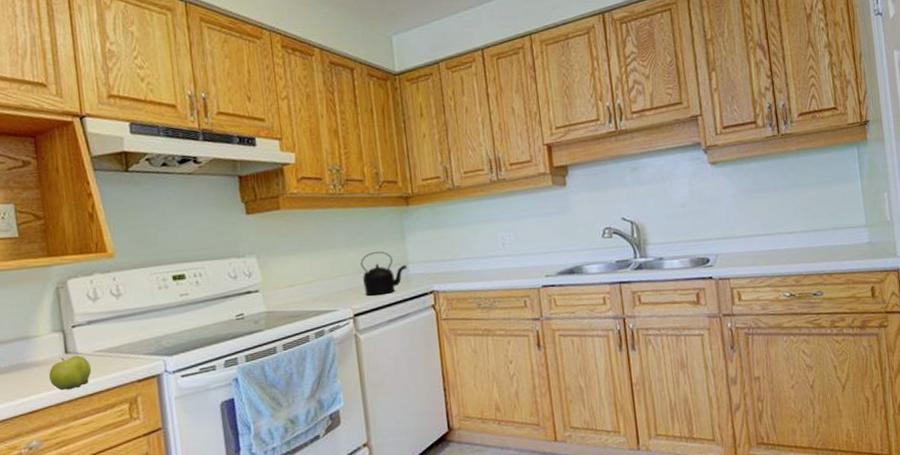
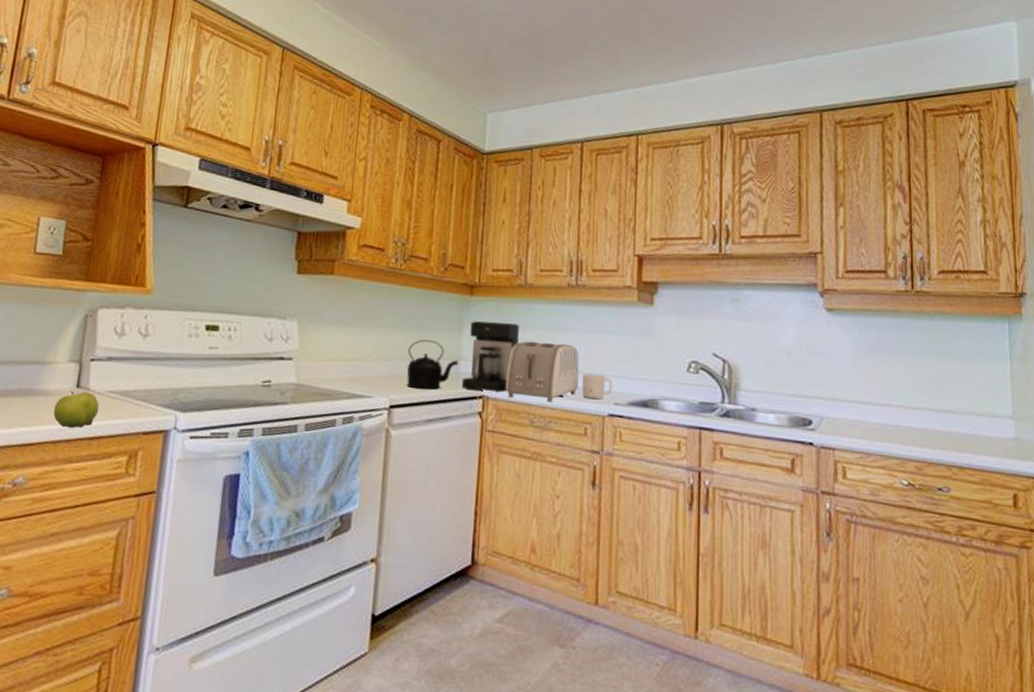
coffee maker: none [411,224,456,288] -> present [461,321,519,393]
toaster: none [450,232,514,289] -> present [505,341,579,403]
mug: none [515,253,543,276] -> present [581,373,613,400]

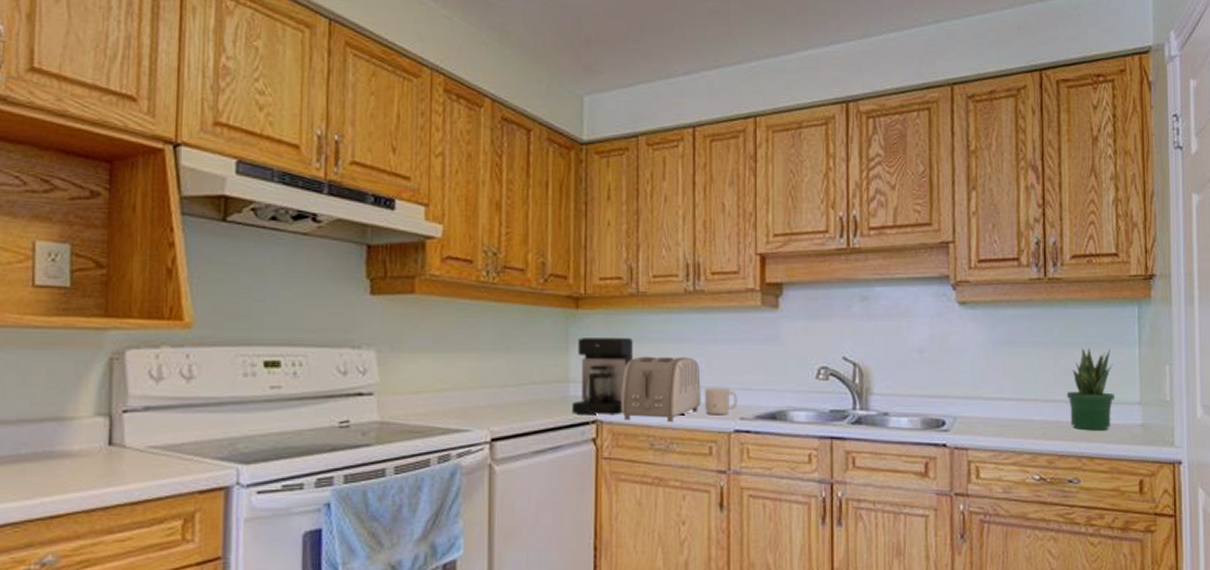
fruit: present [53,391,100,429] -> none [81,449,141,493]
kettle: present [407,339,459,390] -> none [508,361,567,419]
planter: none [935,359,985,442] -> present [1066,348,1114,431]

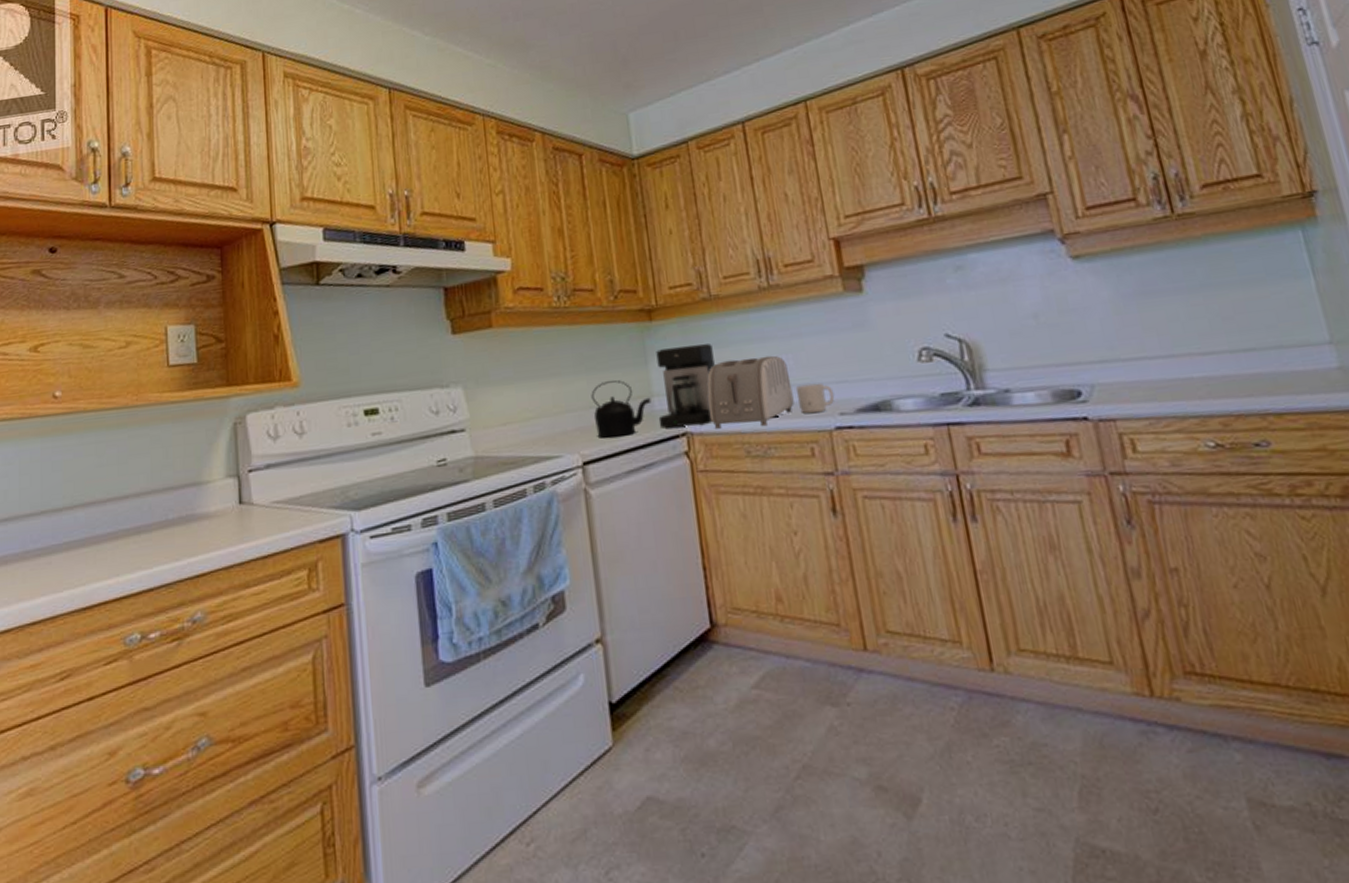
kettle: none [508,361,567,419] -> present [591,379,652,439]
planter: present [1066,348,1114,431] -> none [1229,285,1298,384]

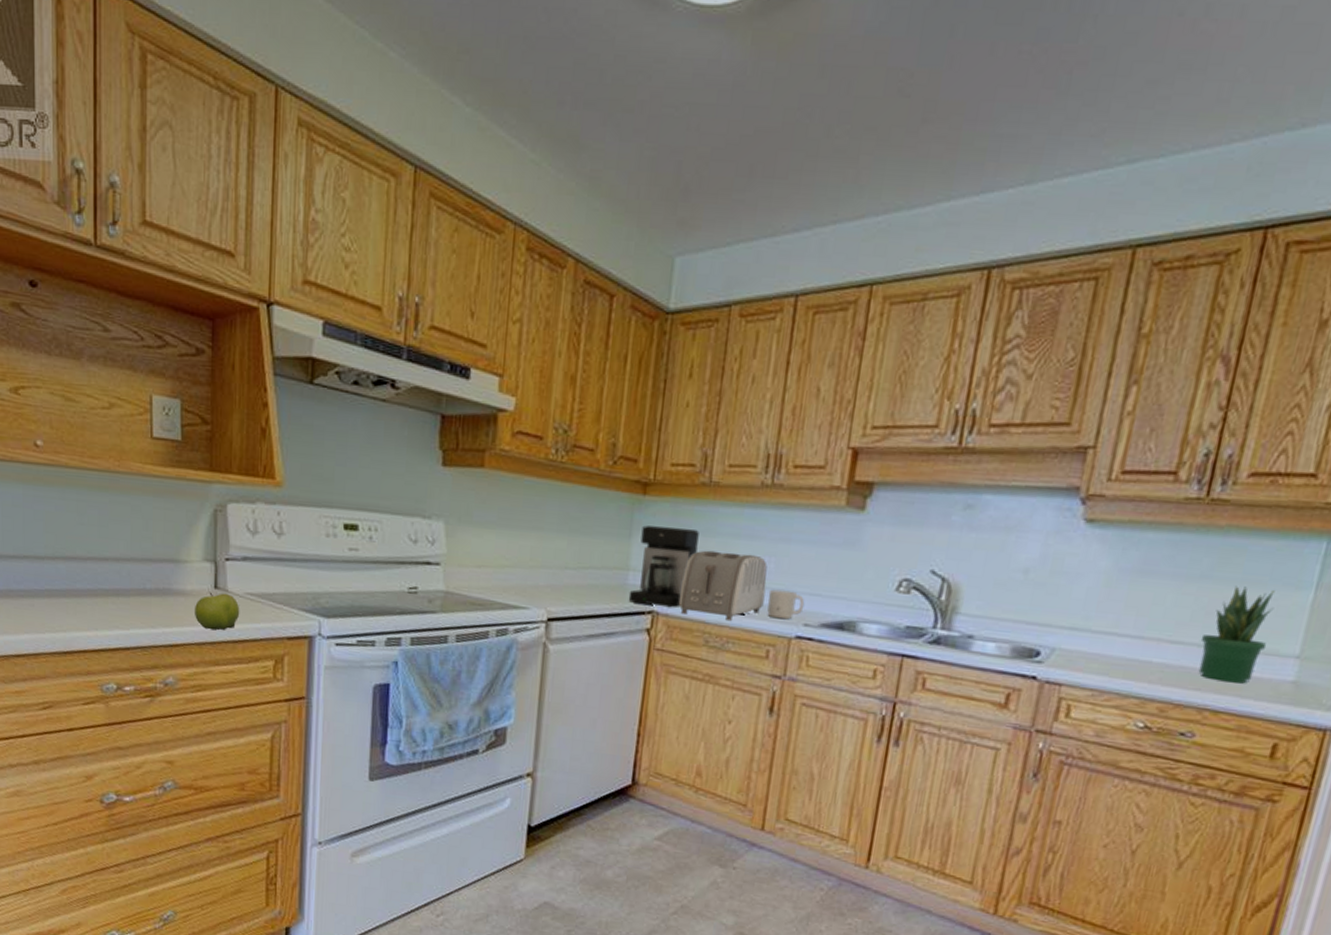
fruit: none [219,506,268,551] -> present [194,591,240,631]
kettle: present [591,379,652,439] -> none [567,545,627,603]
planter: none [1229,285,1298,384] -> present [1198,586,1275,684]

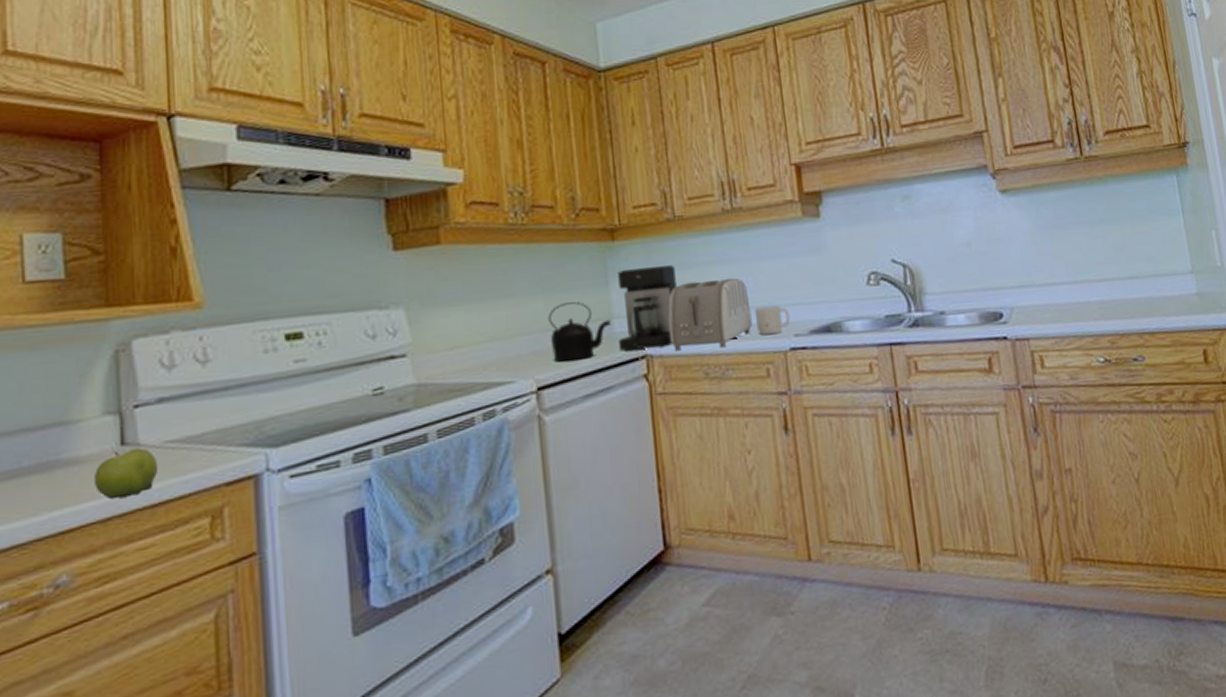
kettle: none [567,545,627,603] -> present [548,301,611,363]
planter: present [1198,586,1275,684] -> none [1118,222,1167,307]

